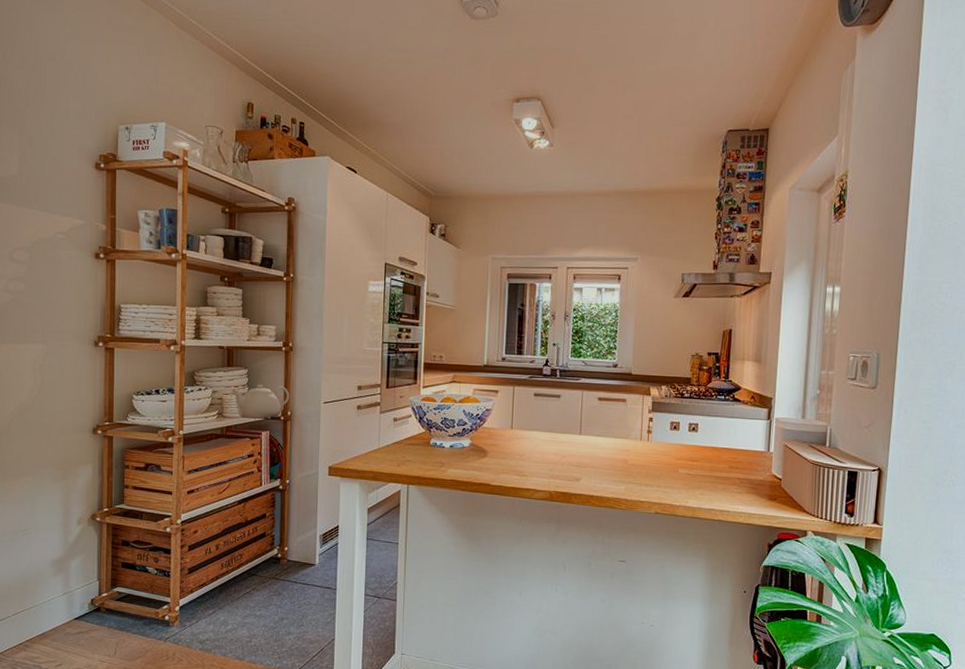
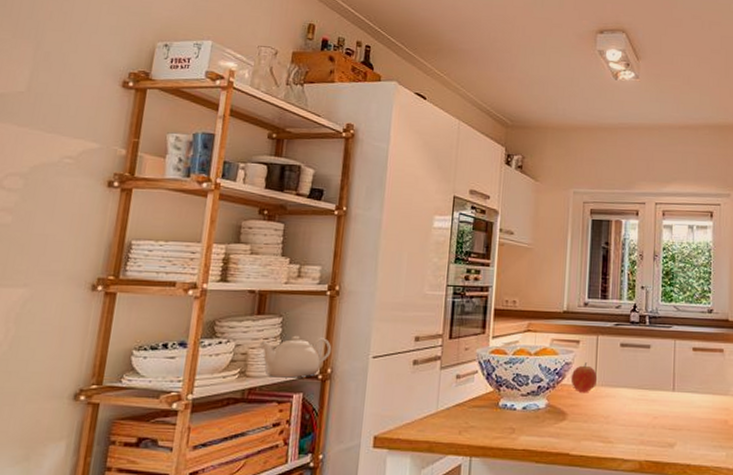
fruit: none [490,409,514,435] -> present [570,362,598,393]

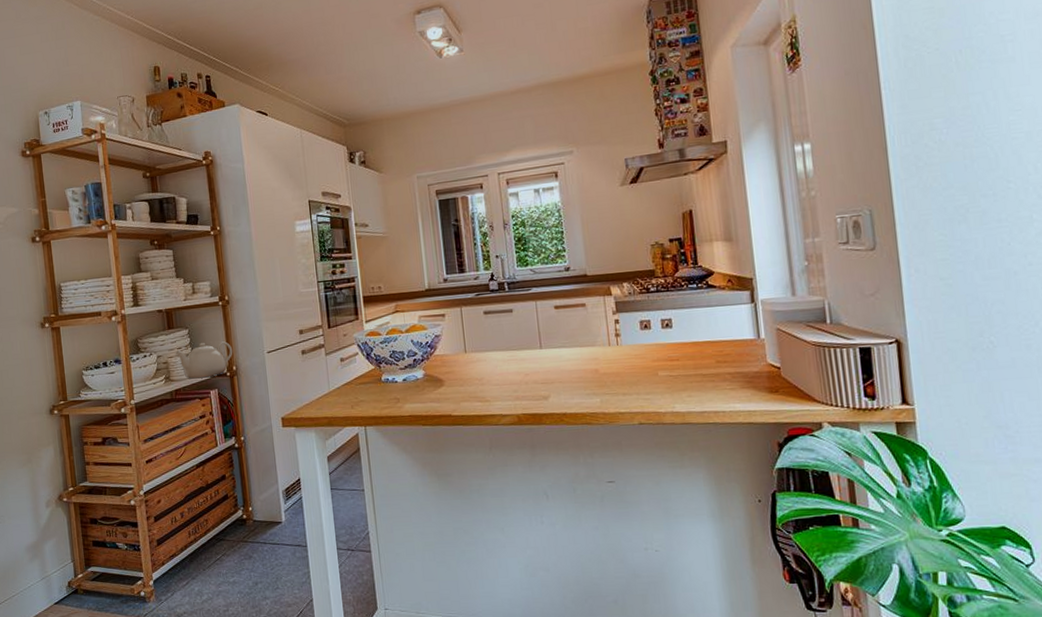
fruit: present [570,362,598,393] -> none [442,333,467,361]

